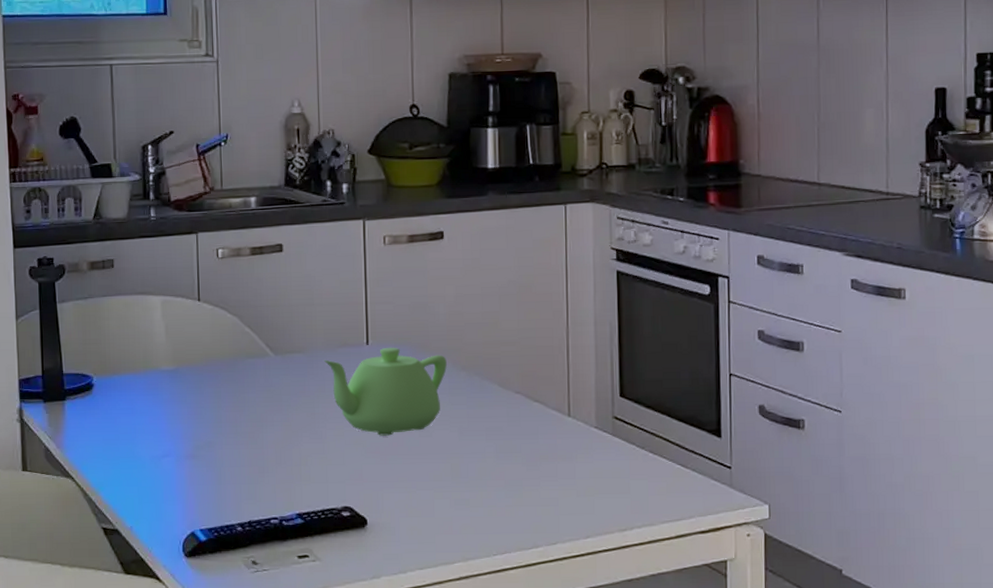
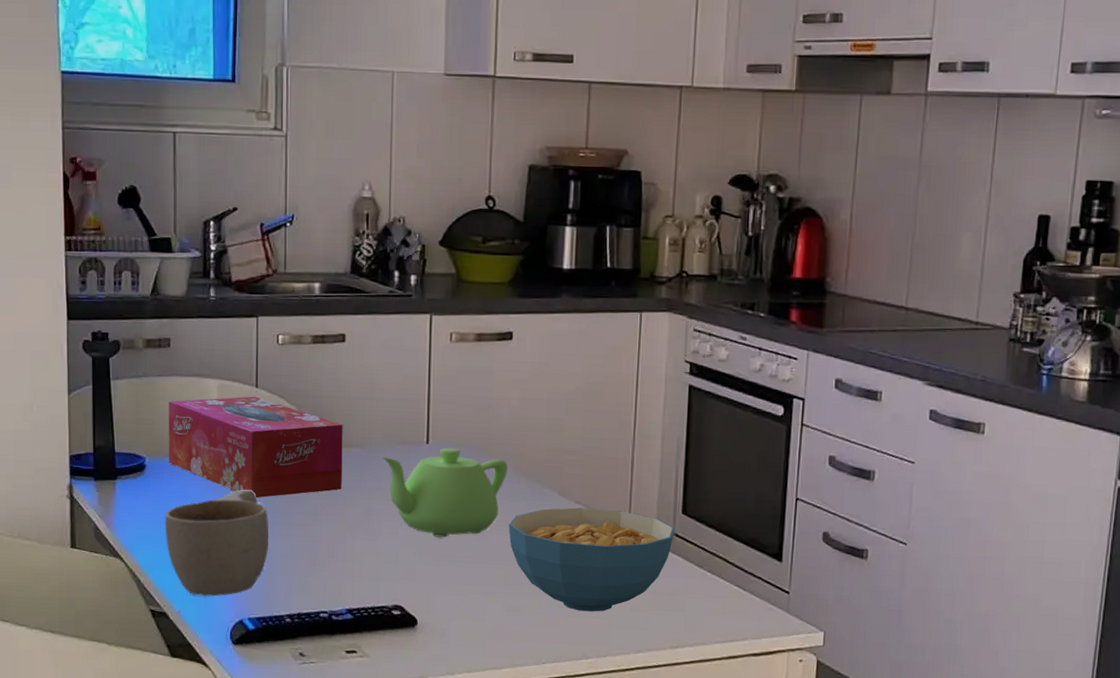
tissue box: none [114,310,286,410] -> present [168,396,343,498]
cup: none [114,401,218,511] -> present [165,489,269,597]
cereal bowl: none [452,397,614,500] -> present [509,507,675,612]

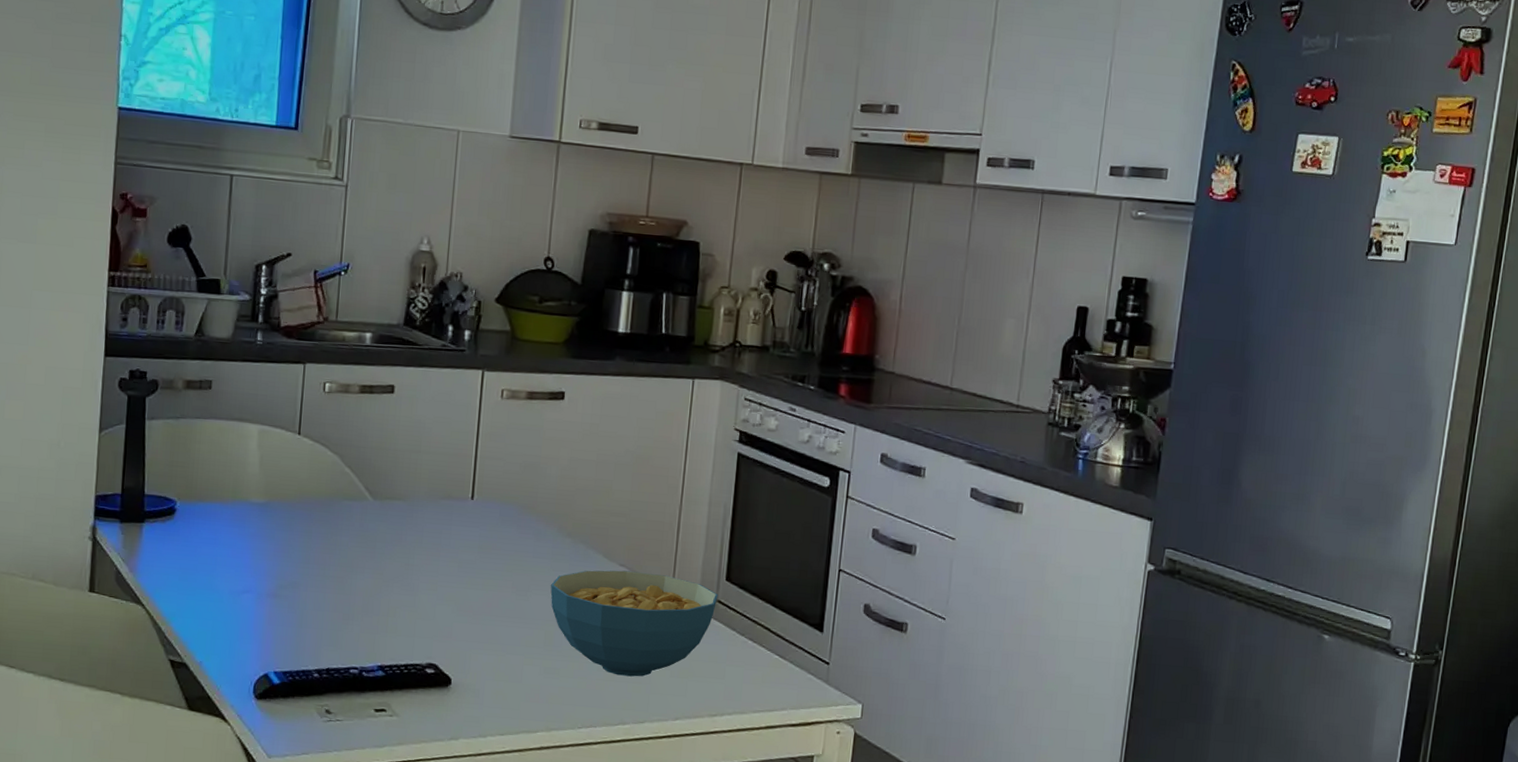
cup: present [165,489,269,597] -> none [191,538,302,649]
tissue box: present [168,396,343,498] -> none [200,443,386,548]
teapot: present [383,447,508,538] -> none [425,504,553,596]

